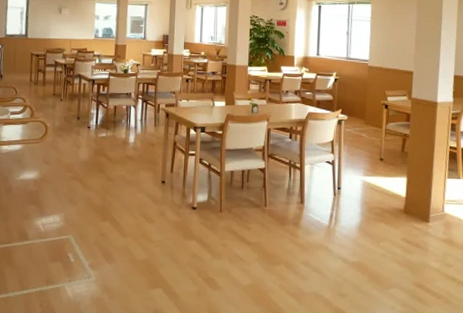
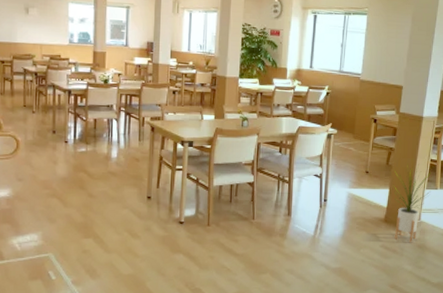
house plant: none [411,151,452,237] -> present [393,164,431,243]

